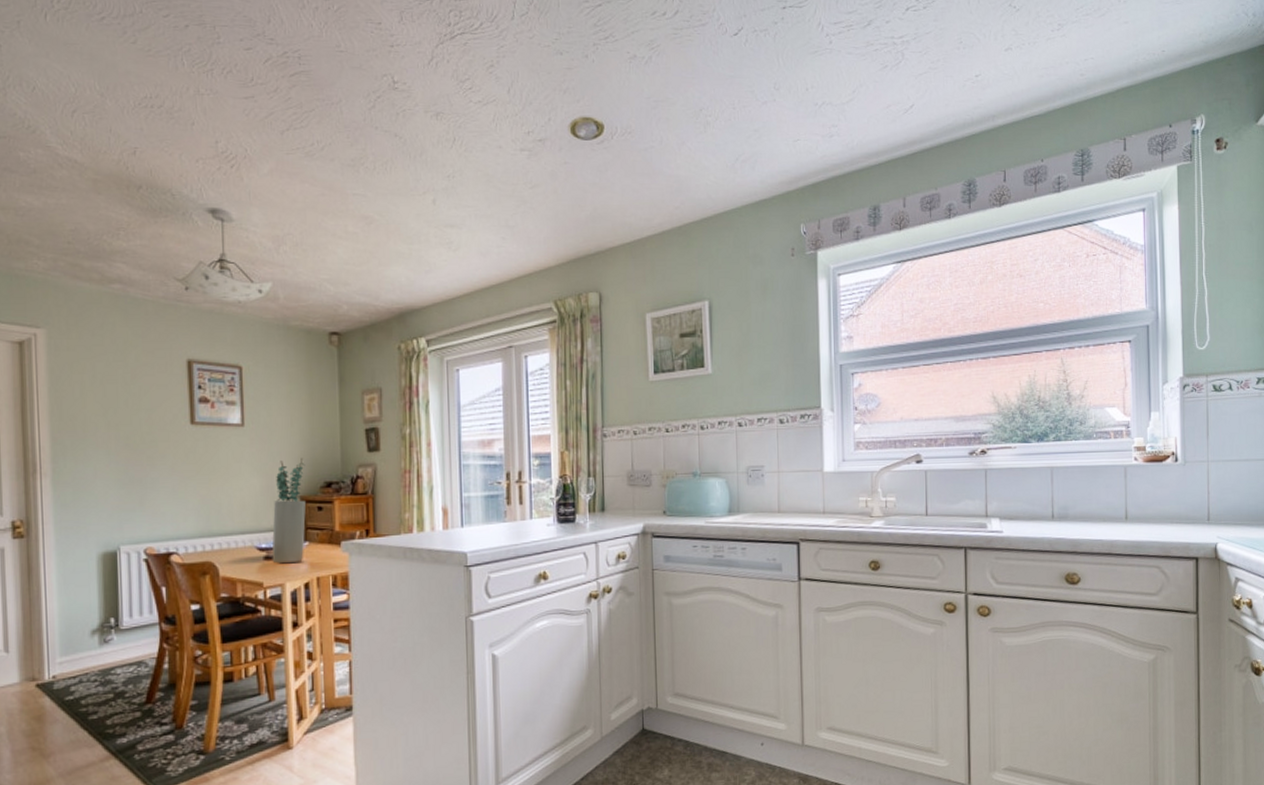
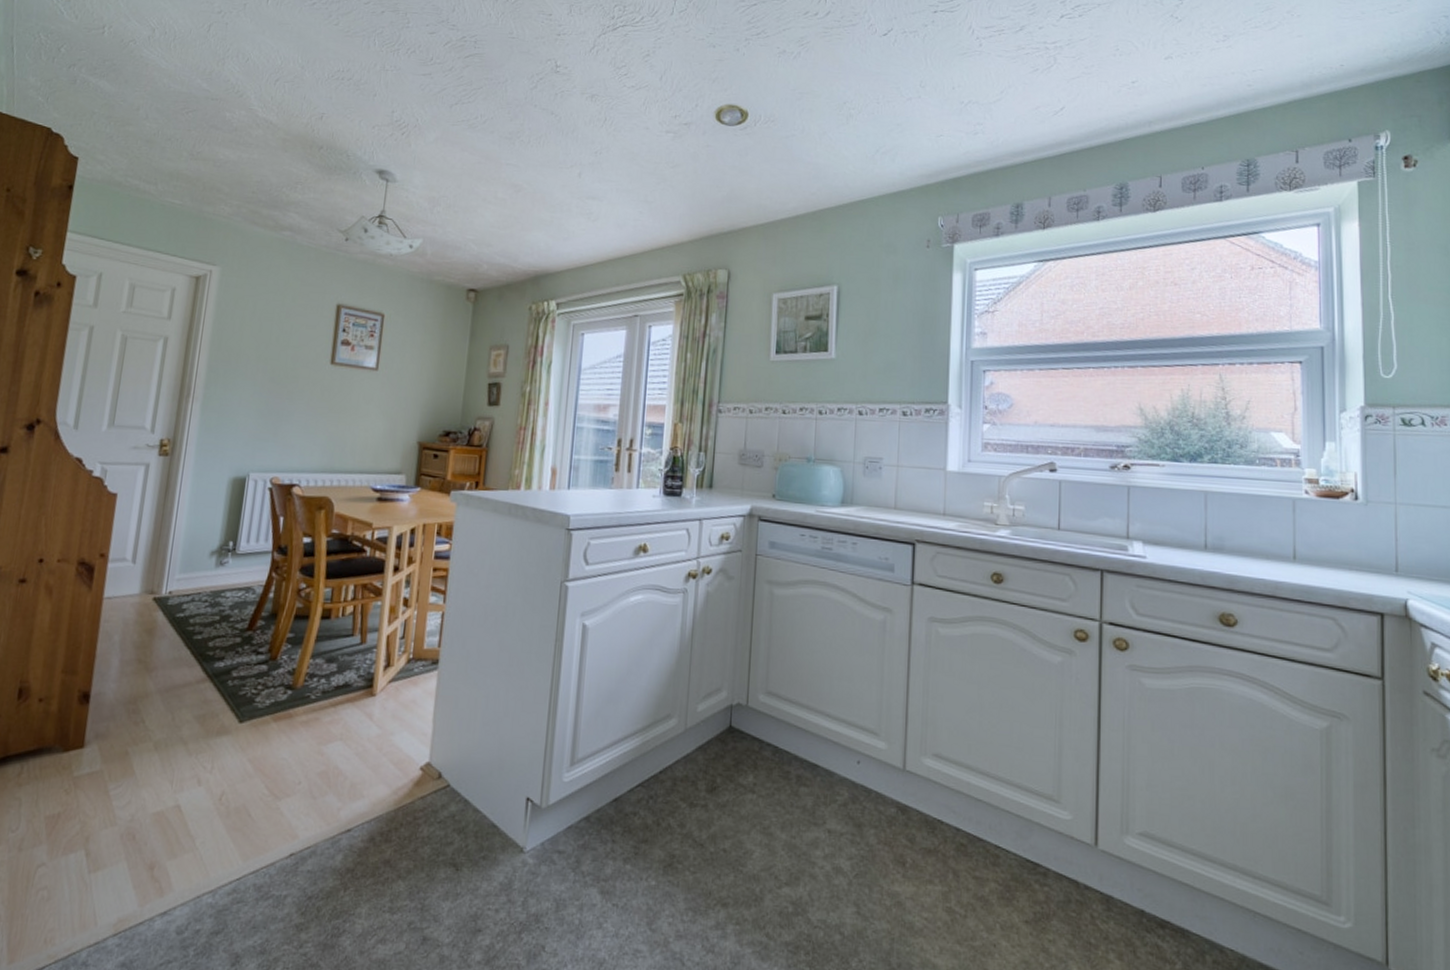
vase: present [271,457,307,564] -> none [384,405,428,508]

